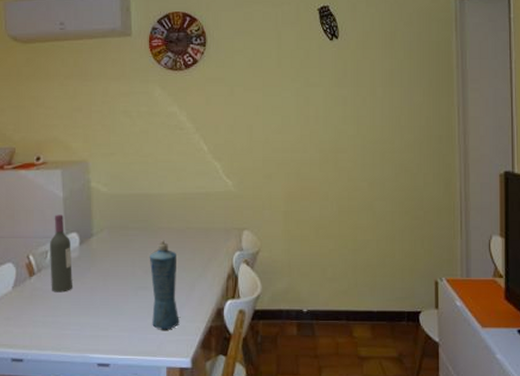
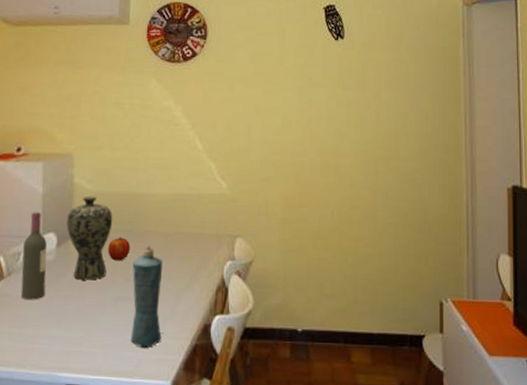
vase: none [87,198,129,273] -> present [66,196,113,280]
apple: none [126,234,147,255] -> present [108,237,131,261]

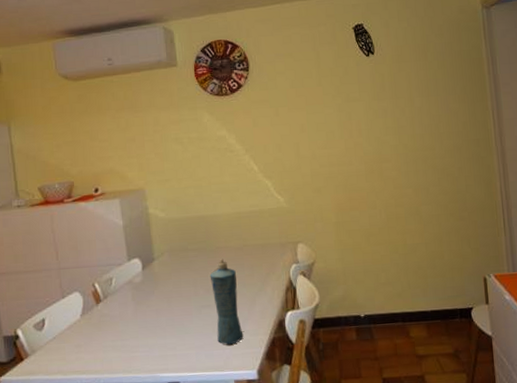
wine bottle: present [20,212,47,300] -> none [113,242,138,317]
vase: present [66,196,113,280] -> none [148,222,189,295]
apple: present [108,237,131,261] -> none [187,255,207,276]

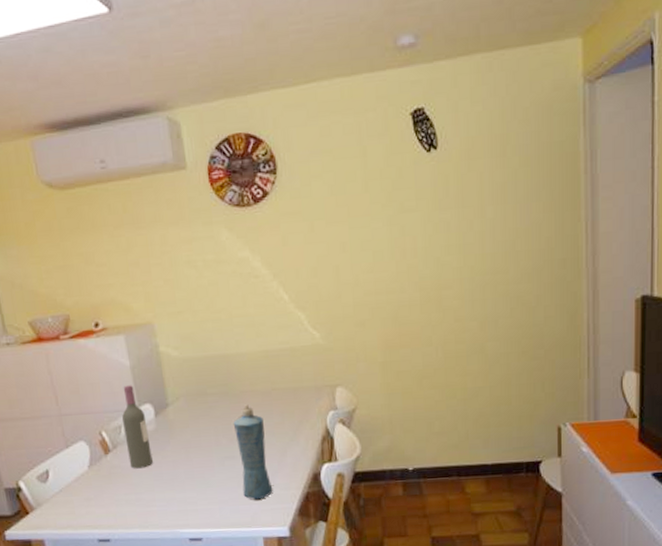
wine bottle: none [113,242,138,317] -> present [121,385,153,469]

